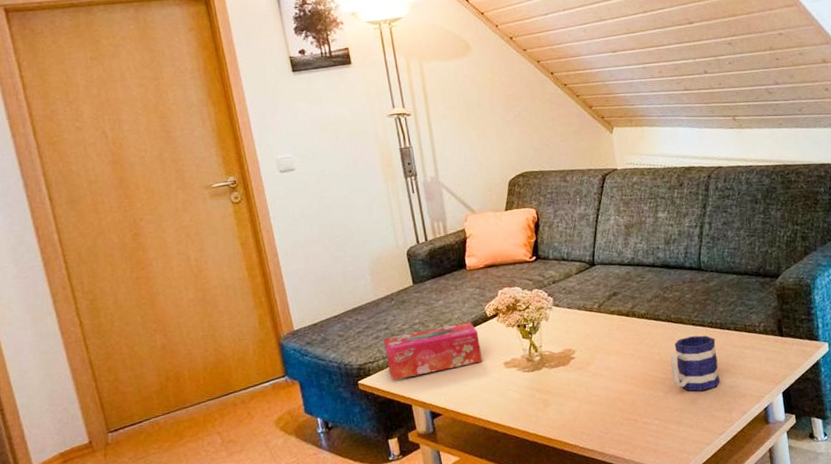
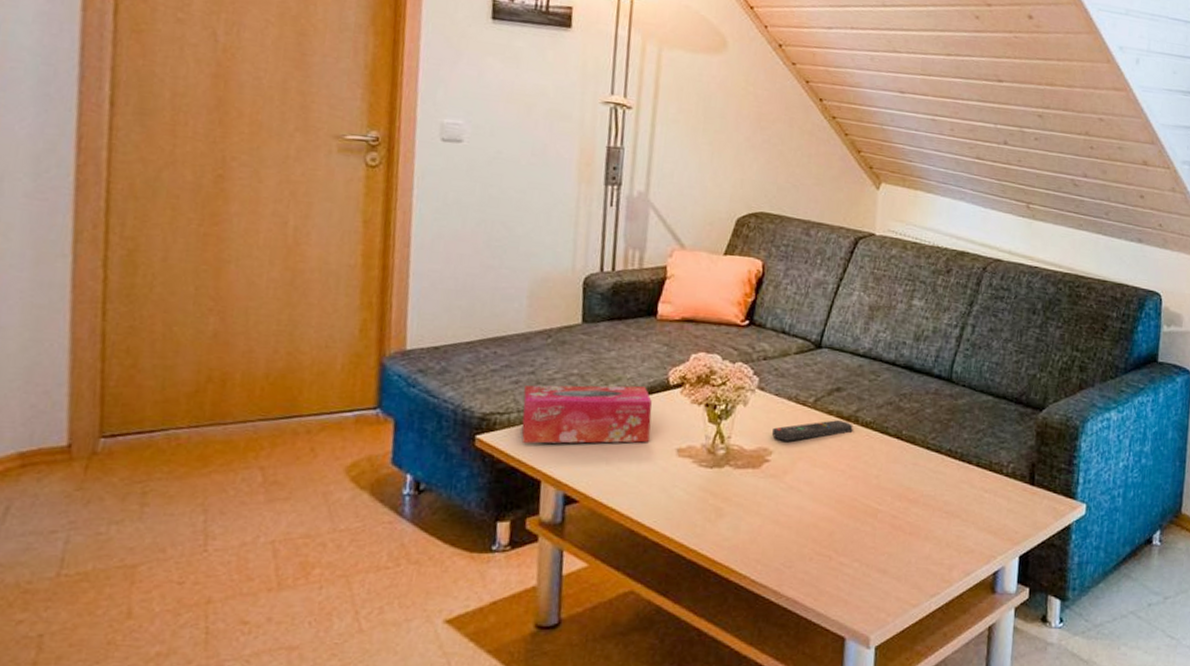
remote control: none [572,317,633,341] -> present [772,420,853,441]
mug: present [670,335,720,391] -> none [887,462,951,535]

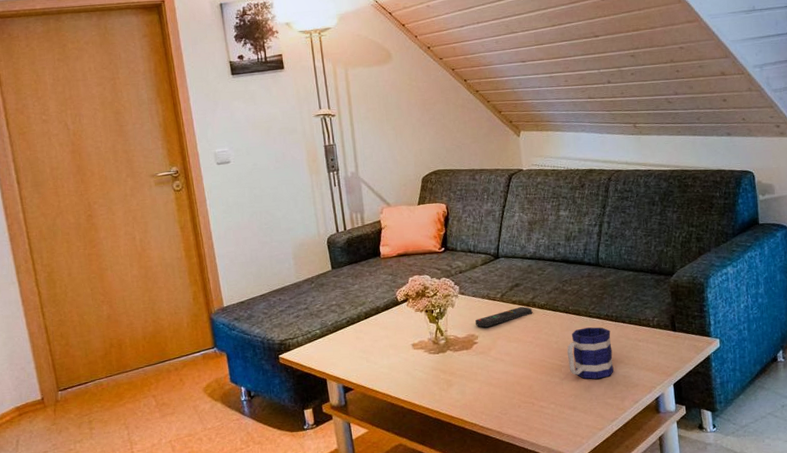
tissue box: present [521,385,652,444] -> none [303,306,392,356]
mug: none [887,462,951,535] -> present [567,327,614,379]

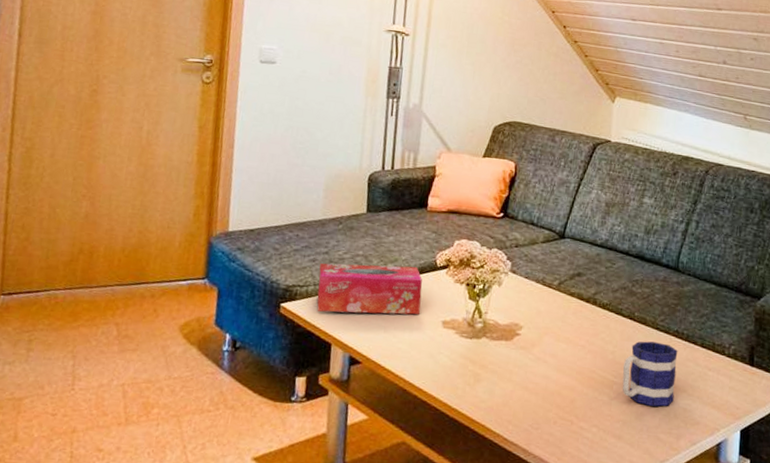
tissue box: none [303,306,392,356] -> present [316,263,423,315]
remote control: present [475,307,533,328] -> none [522,301,592,318]

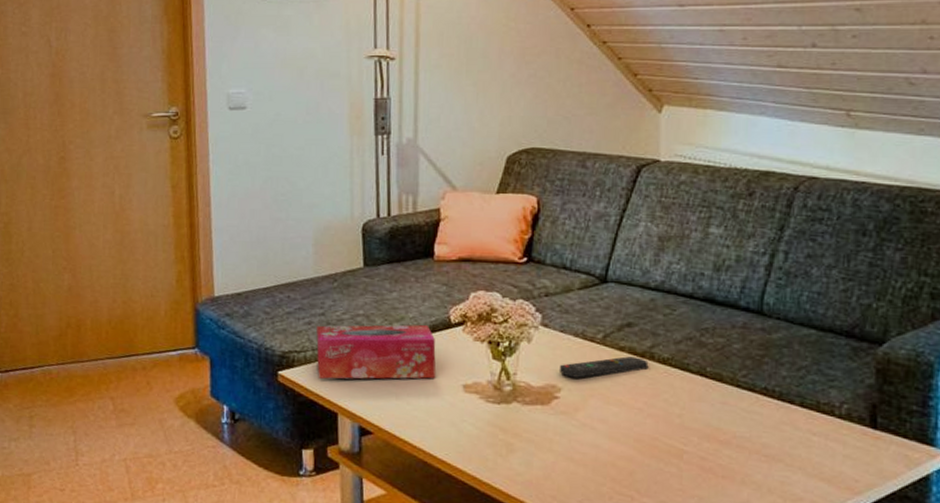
remote control: none [522,301,592,318] -> present [560,356,649,378]
mug: present [622,341,678,407] -> none [694,401,768,480]

